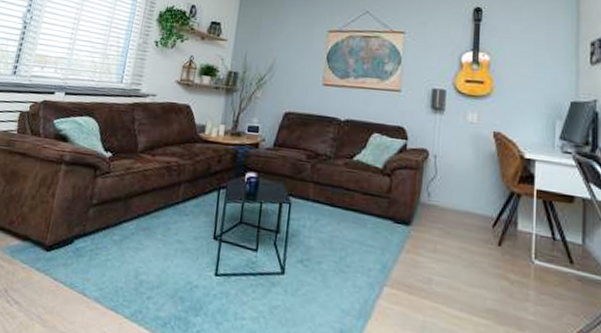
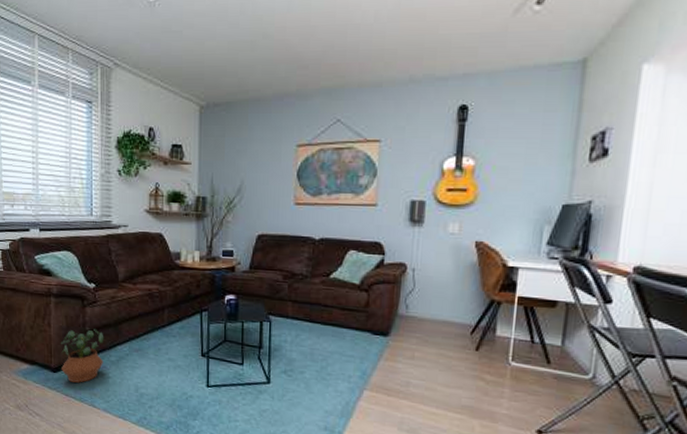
potted plant: none [56,202,111,265] -> present [60,328,104,383]

